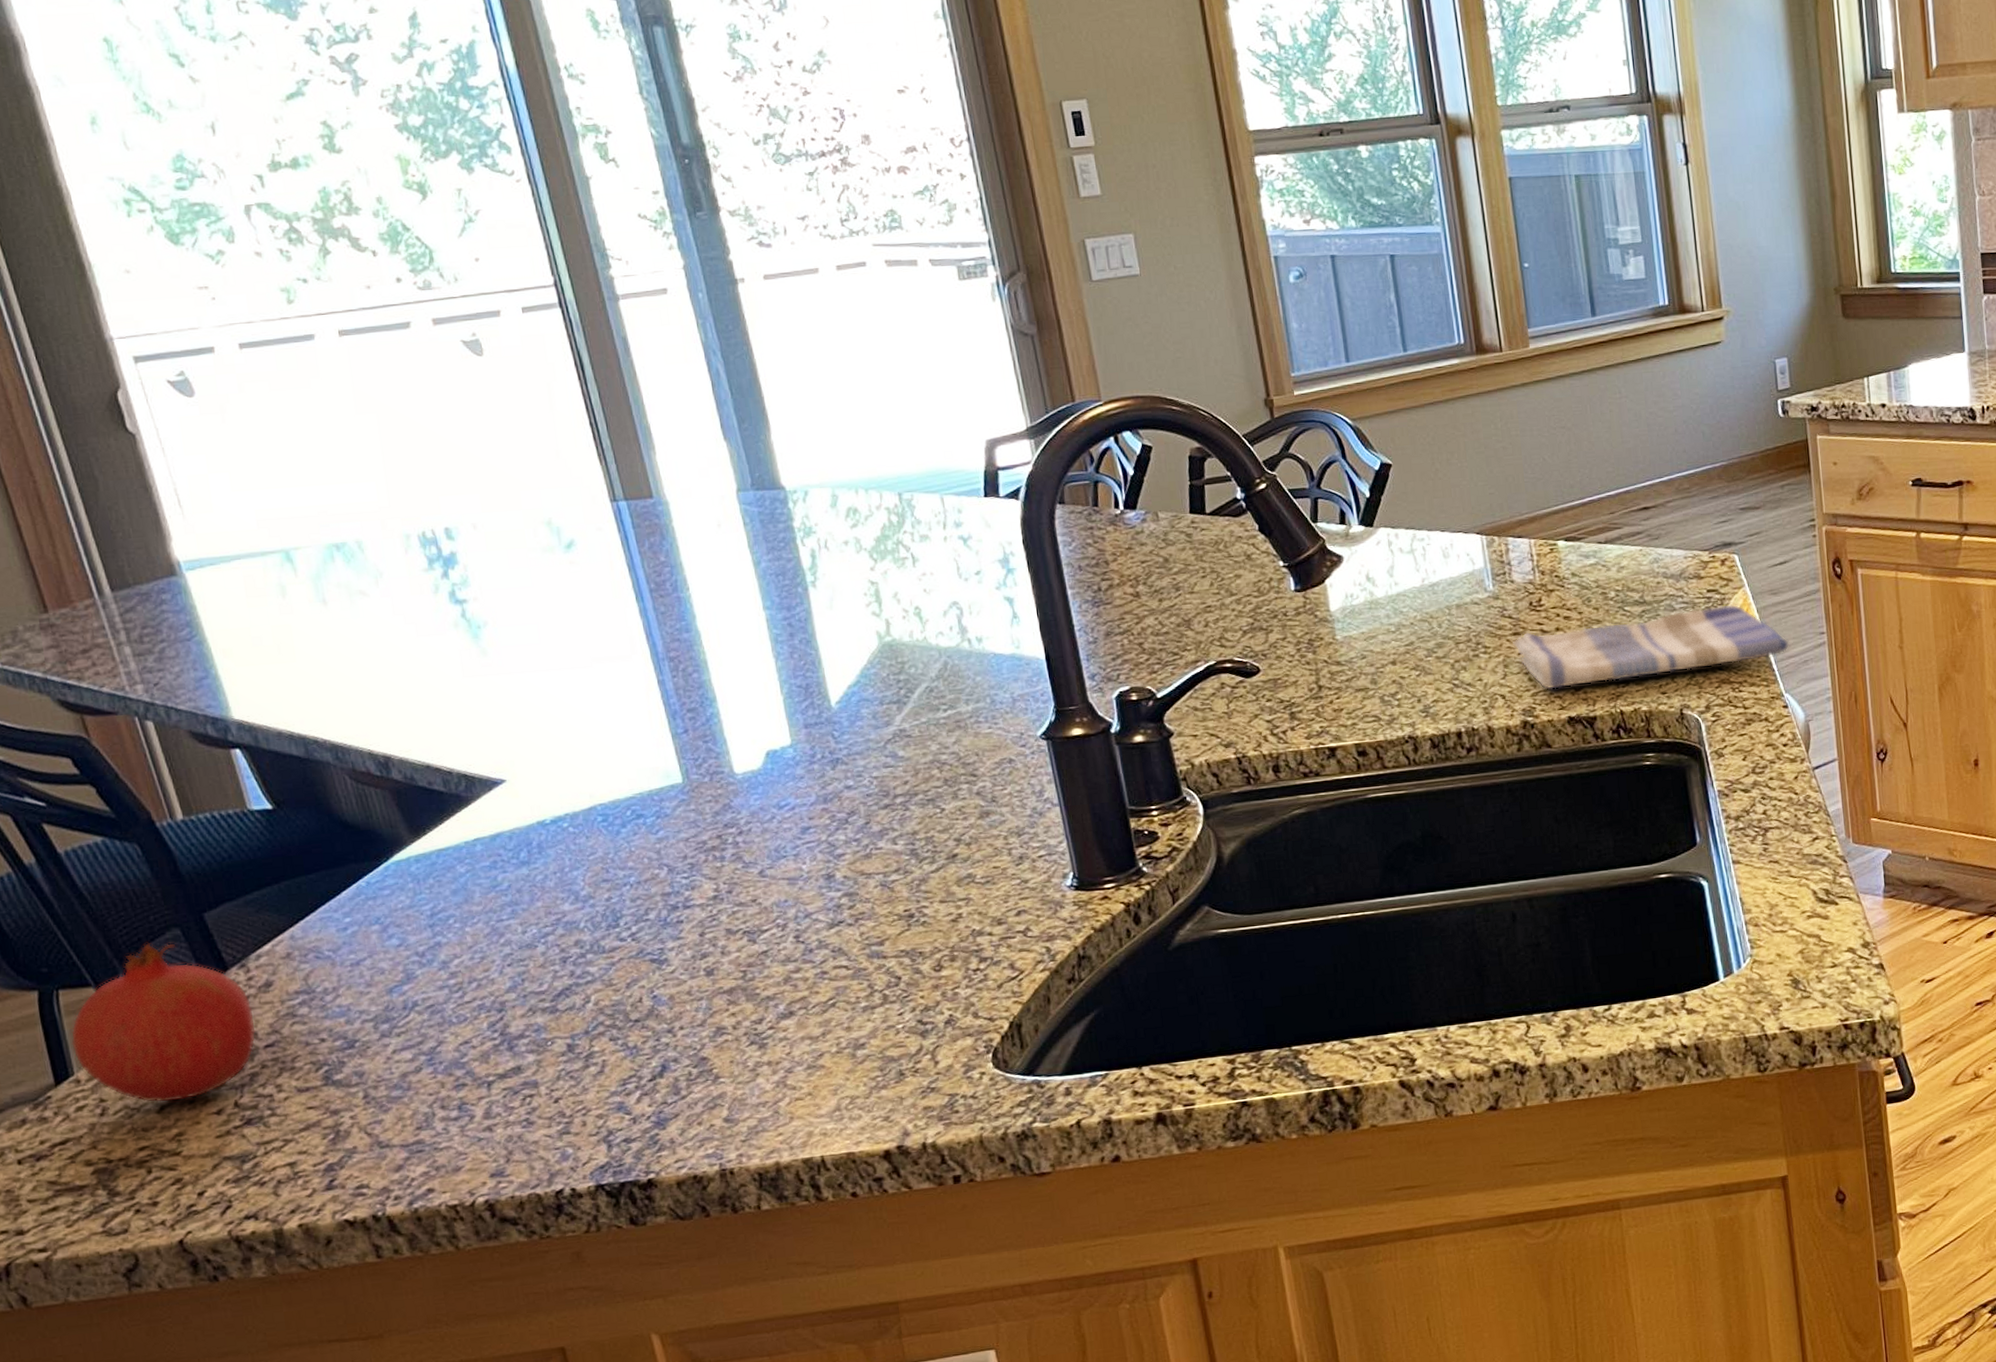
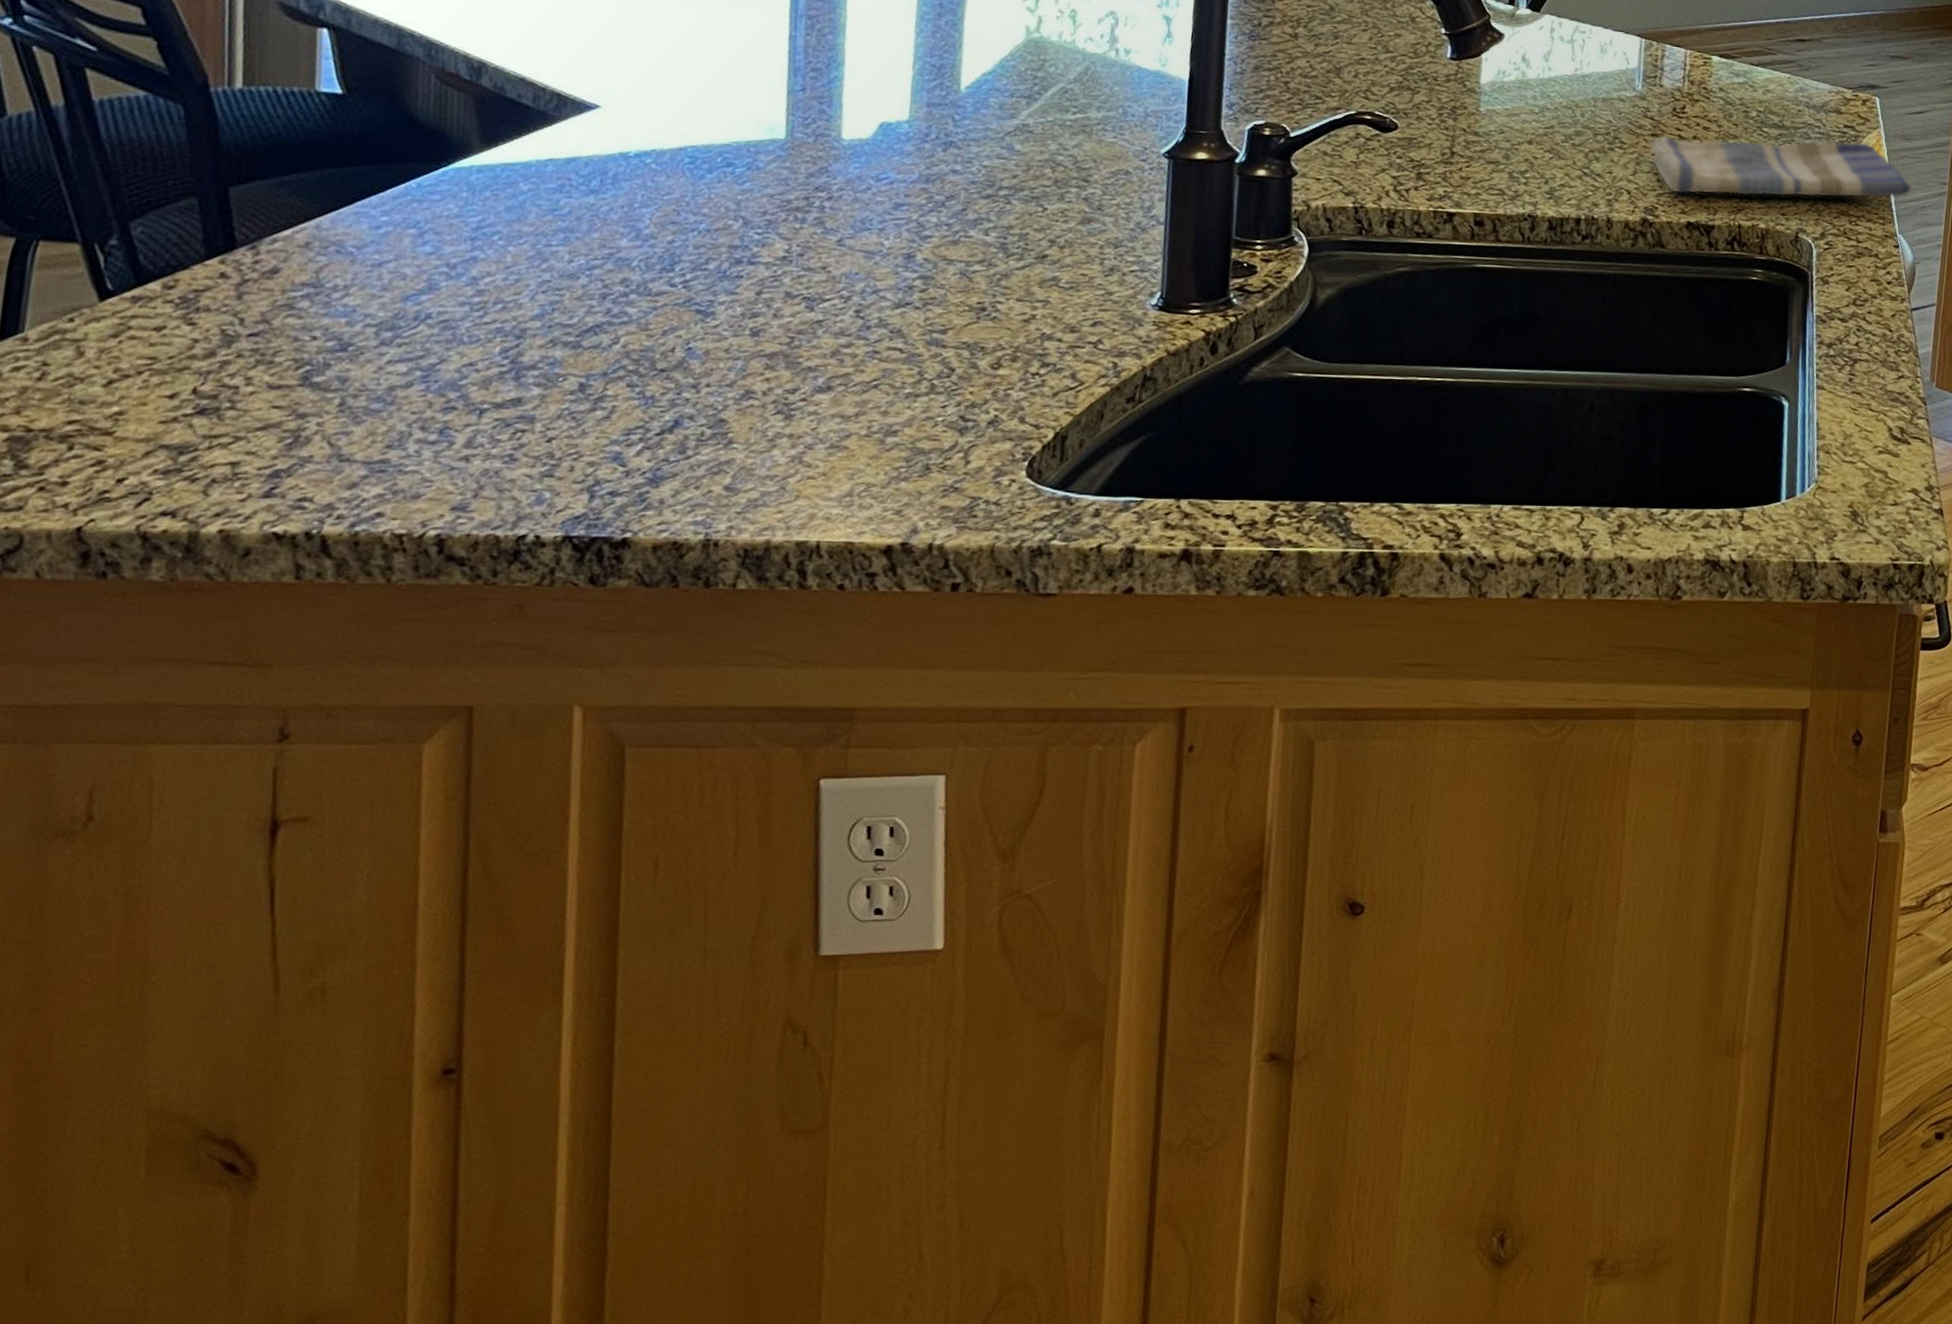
fruit: present [70,943,257,1103] -> none [31,207,250,378]

